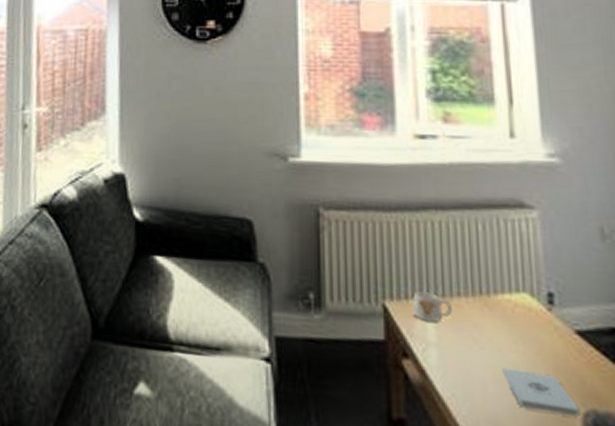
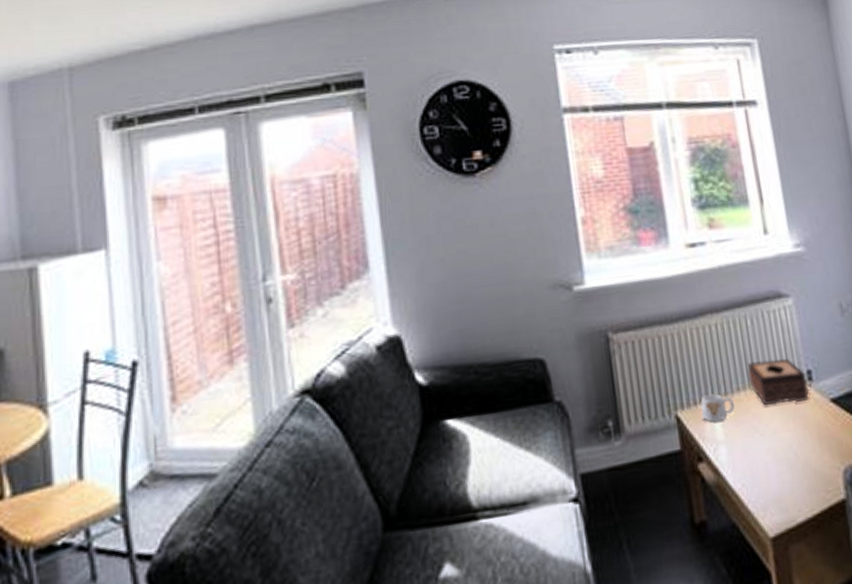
tissue box: none [472,268,549,326] -> present [747,358,810,406]
notepad: present [502,367,580,418] -> none [779,443,841,480]

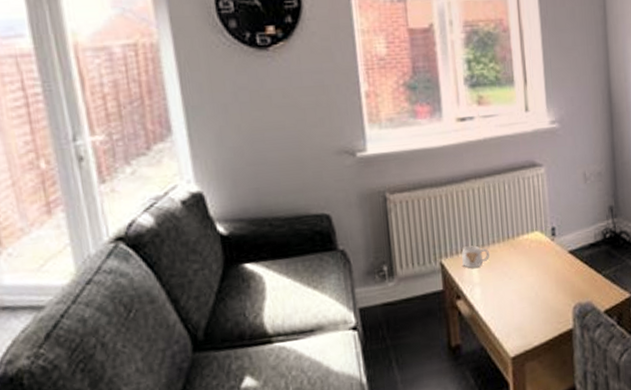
tissue box: present [747,358,810,406] -> none [502,217,552,256]

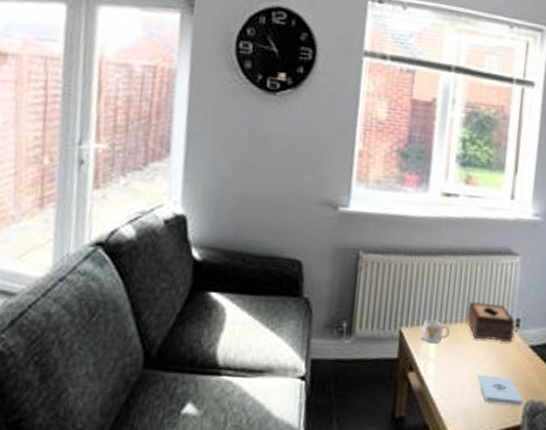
tissue box: none [502,217,552,256] -> present [467,301,516,343]
notepad: none [523,286,571,314] -> present [477,374,523,407]

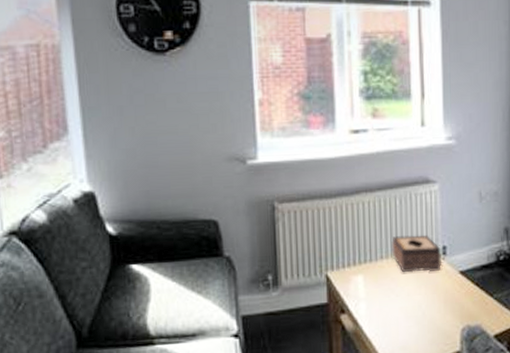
mug: present [421,320,450,343] -> none [348,260,377,283]
notepad: present [477,374,523,407] -> none [410,306,459,334]

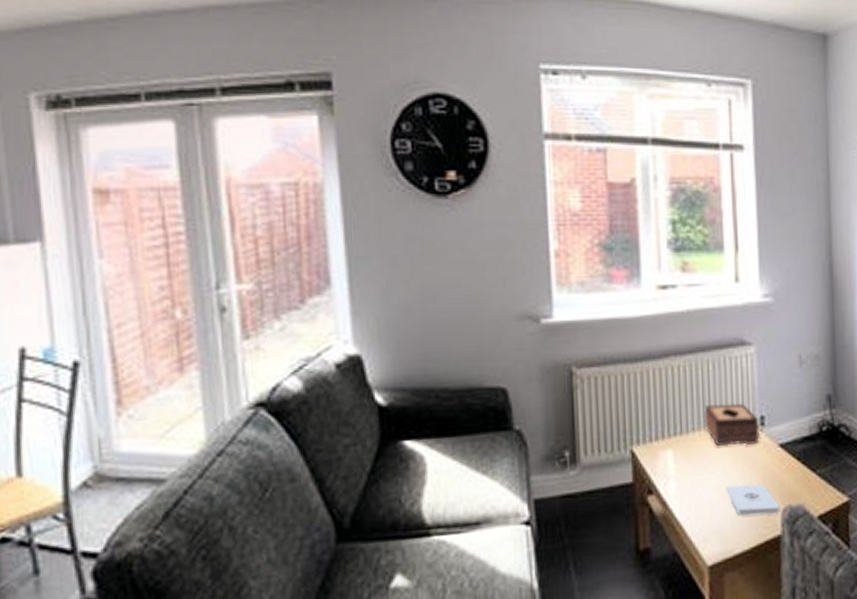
notepad: none [410,306,459,334] -> present [726,484,780,516]

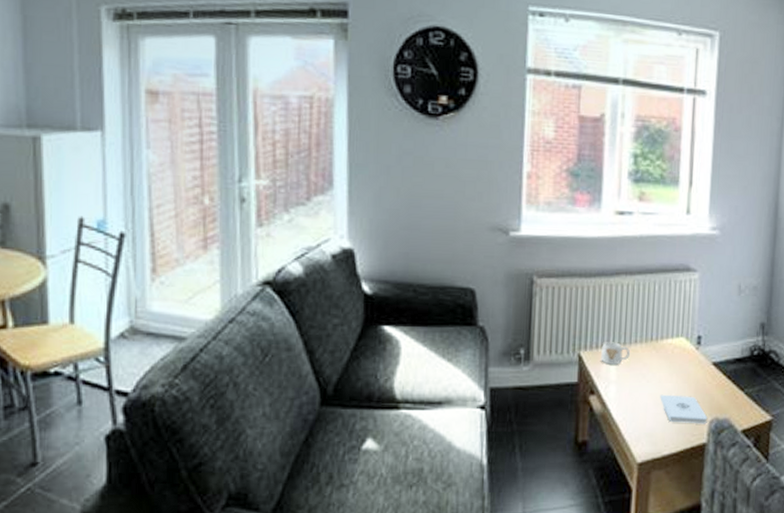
mug: none [656,432,688,459] -> present [601,342,630,365]
tissue box: present [704,403,761,447] -> none [646,320,697,361]

